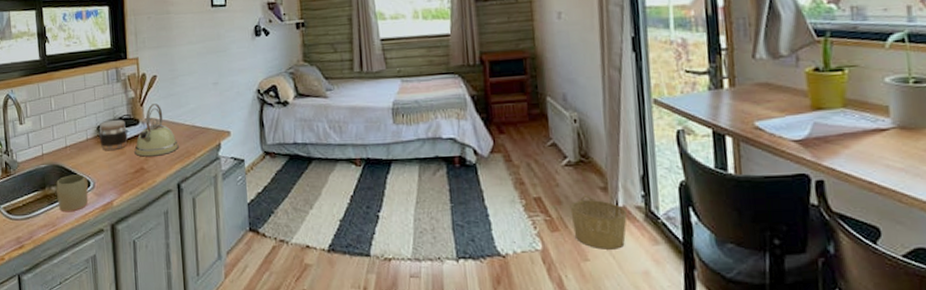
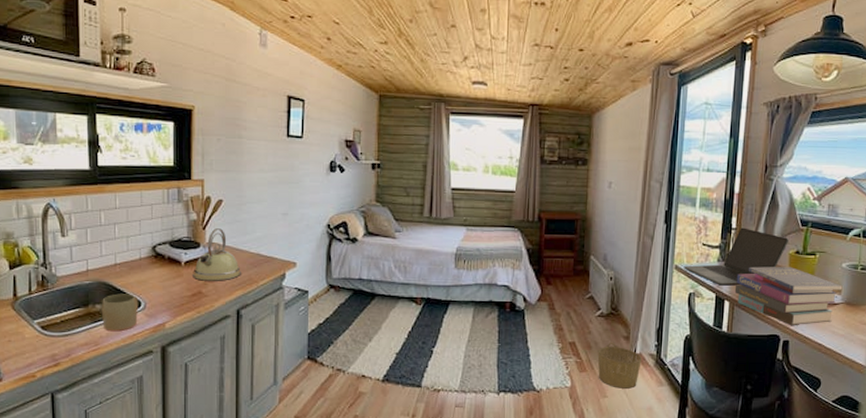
jar: present [99,119,128,151] -> none [154,240,186,273]
laptop: none [665,46,802,119] -> present [684,227,789,286]
books: none [736,88,891,160] -> present [734,266,843,325]

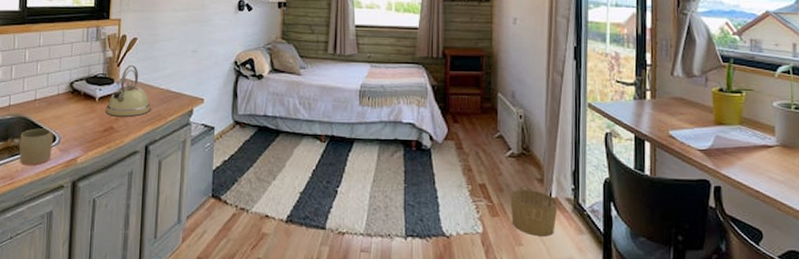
laptop: present [684,227,789,286] -> none [598,64,710,126]
books: present [734,266,843,325] -> none [655,105,776,169]

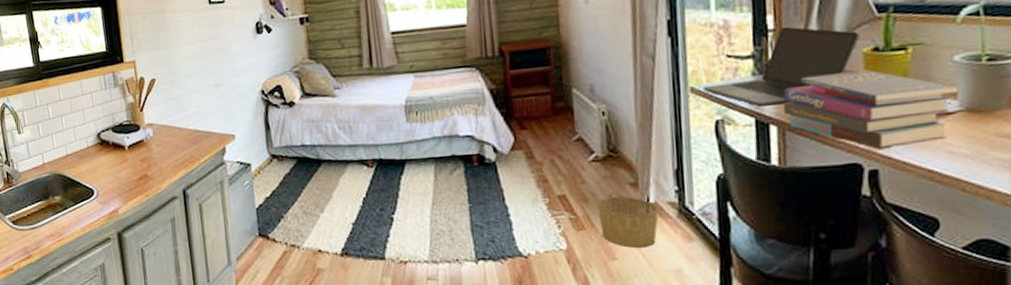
mug: present [18,128,54,165] -> none [59,183,93,221]
kettle: present [105,65,151,117] -> none [137,108,182,164]
laptop: none [598,64,710,126] -> present [703,26,859,107]
books: none [655,105,776,169] -> present [782,70,959,149]

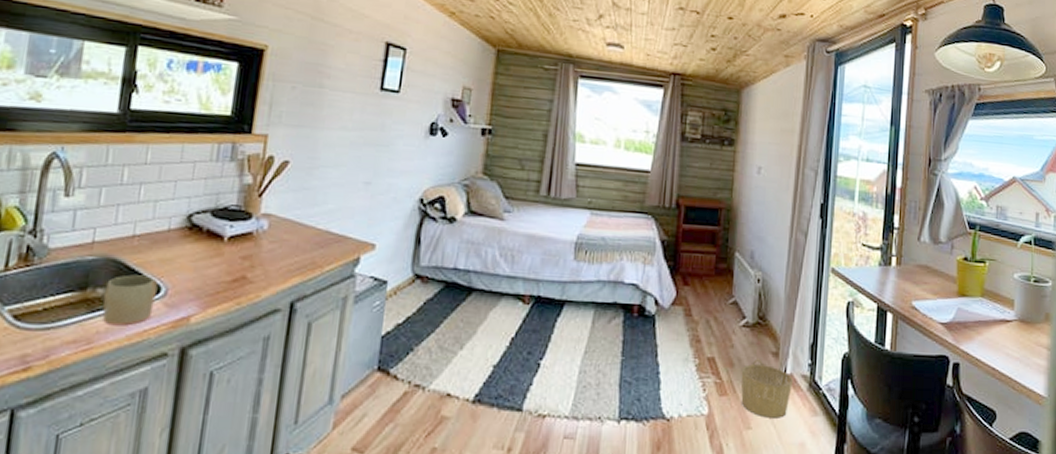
mug: none [59,183,93,221] -> present [102,274,159,325]
laptop: present [703,26,859,107] -> none [841,227,956,295]
books: present [782,70,959,149] -> none [898,273,1015,345]

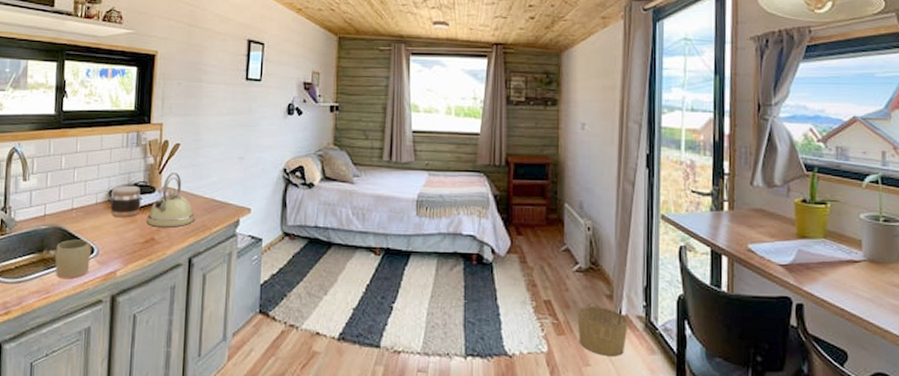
jar: none [187,208,232,250] -> present [110,185,141,218]
kettle: none [237,196,303,264] -> present [146,173,195,228]

